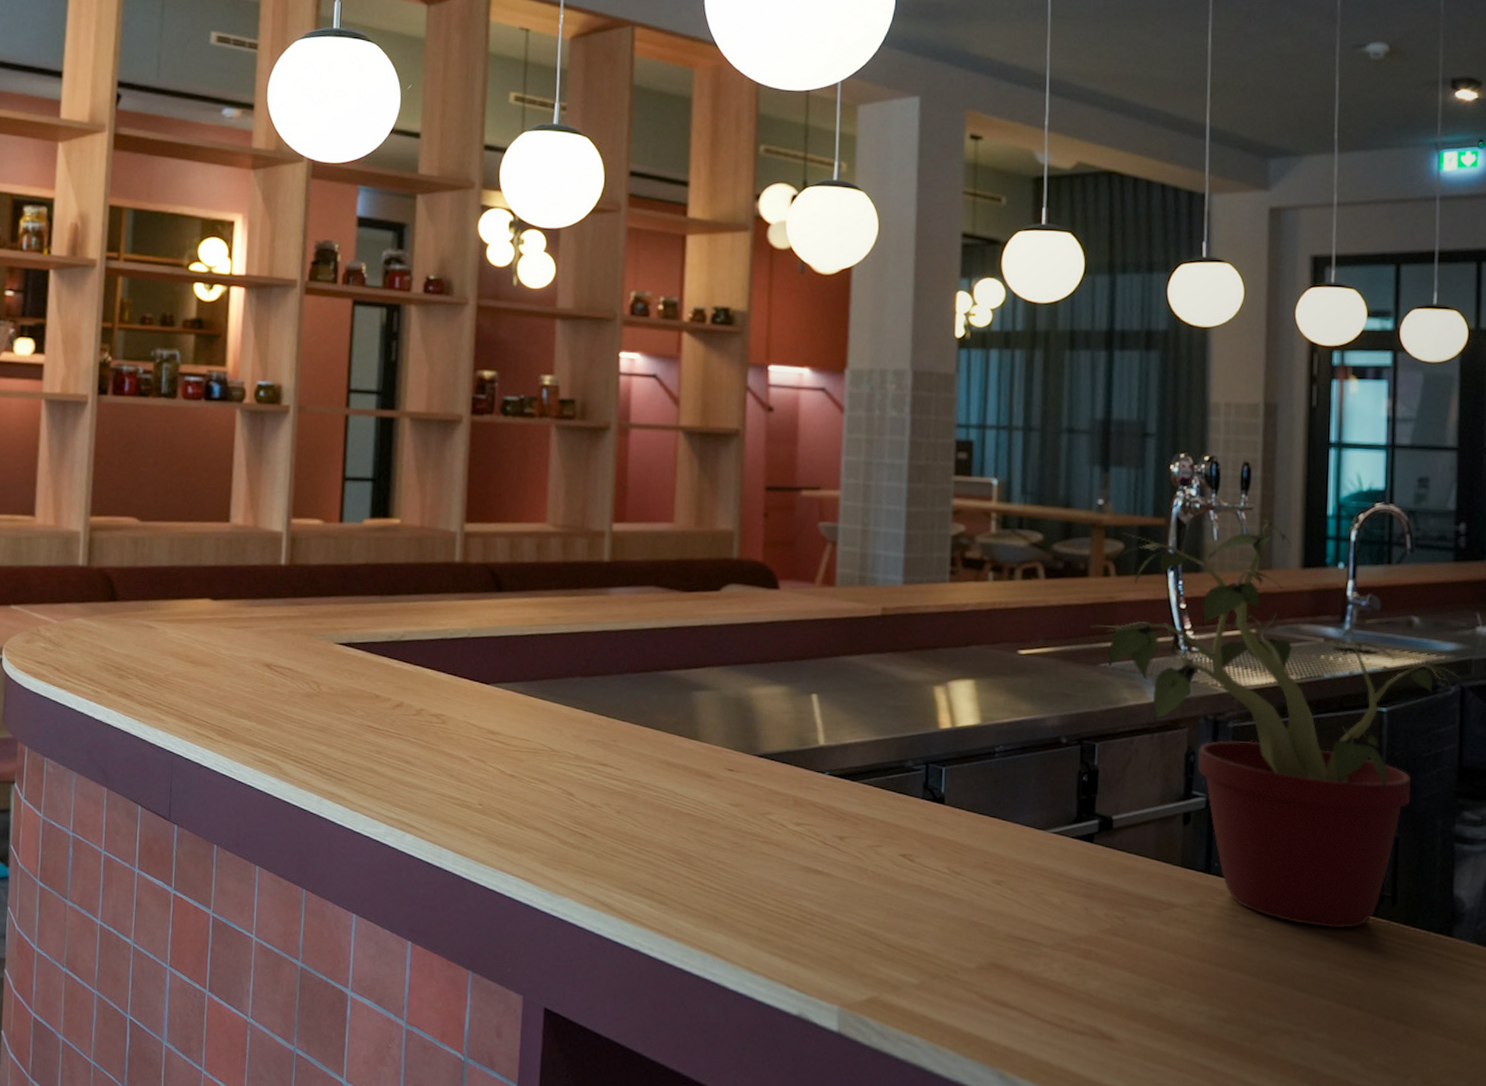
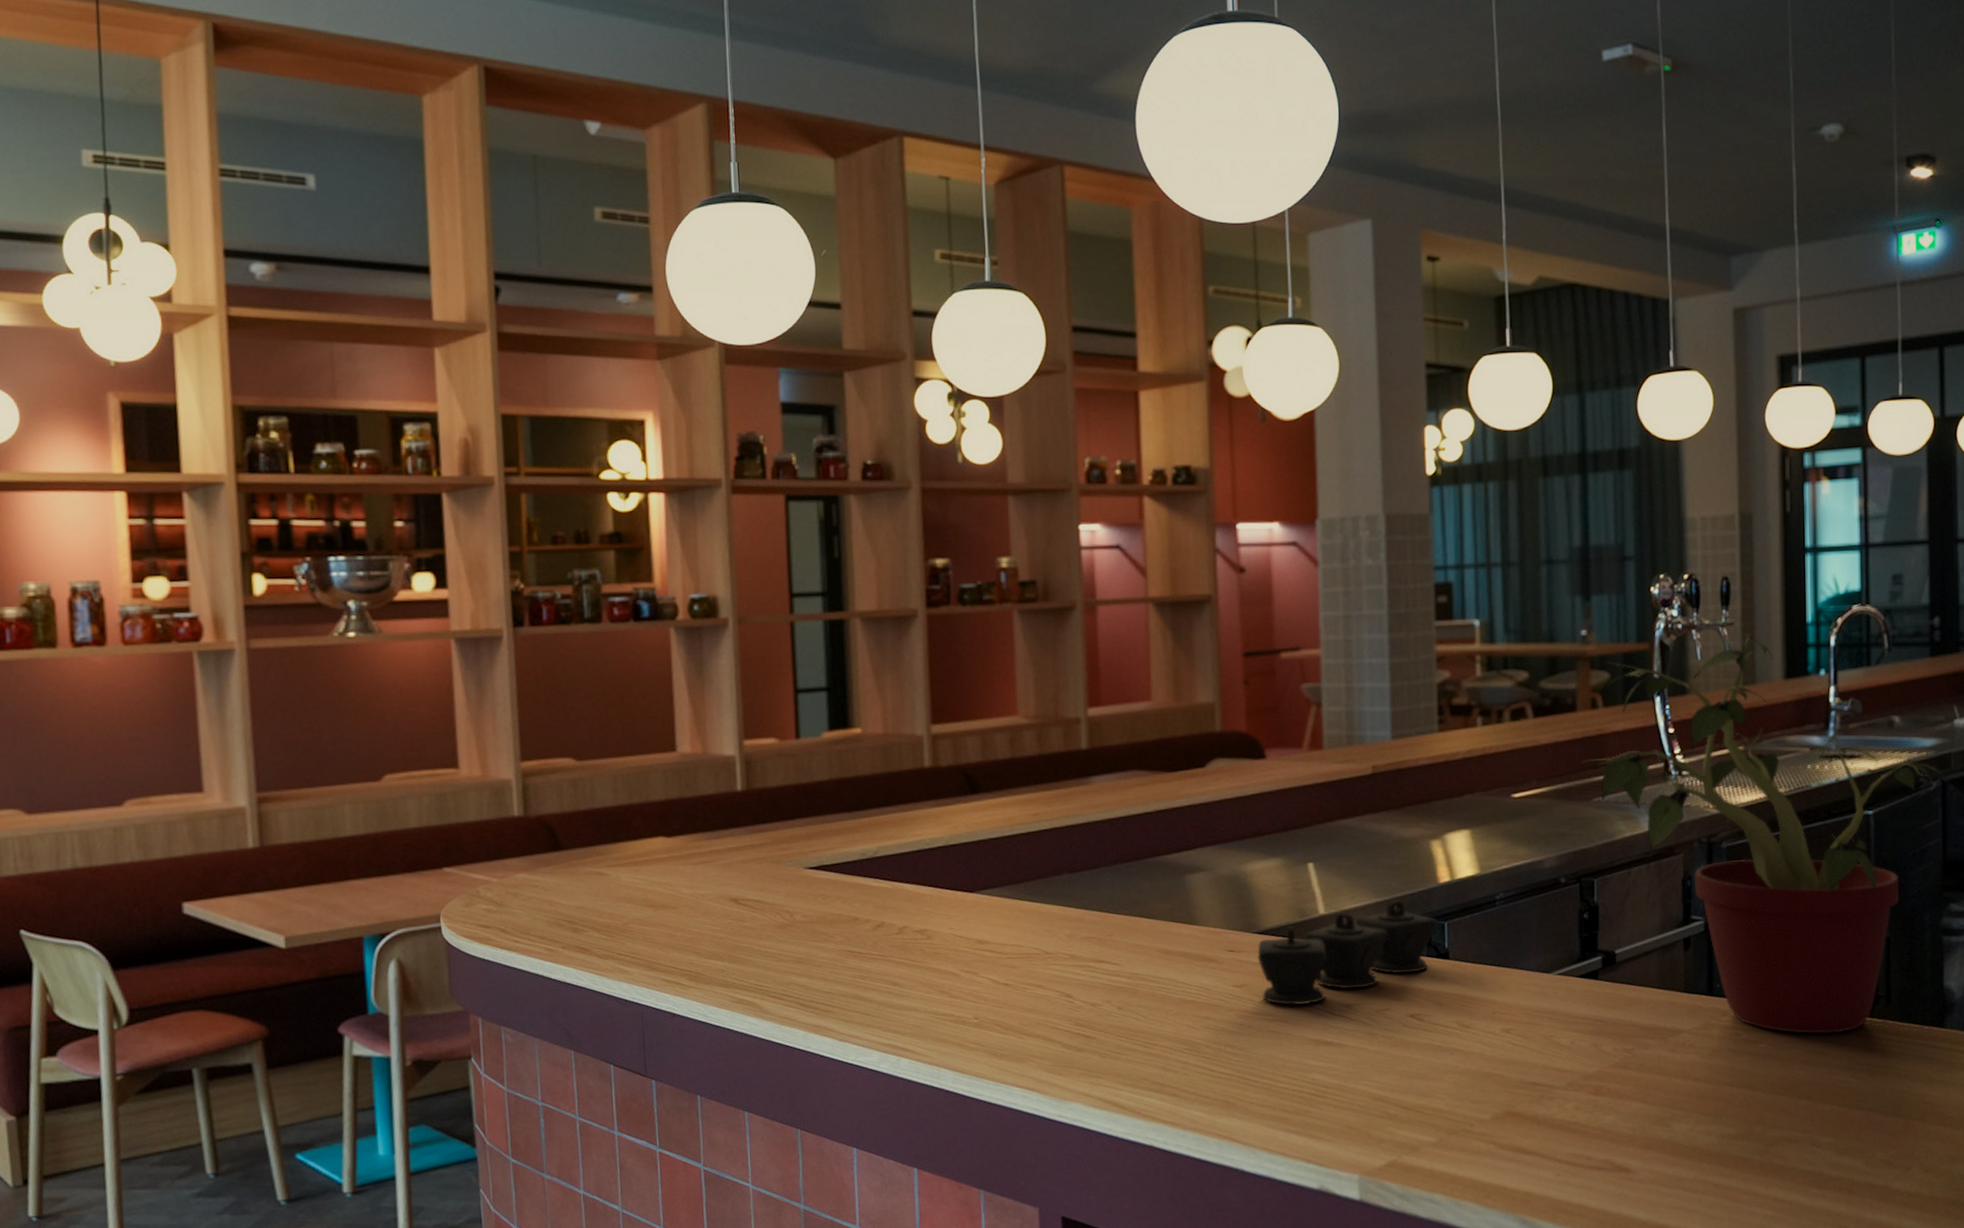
sugar bowl: none [755,740,936,832] -> present [1257,900,1438,1006]

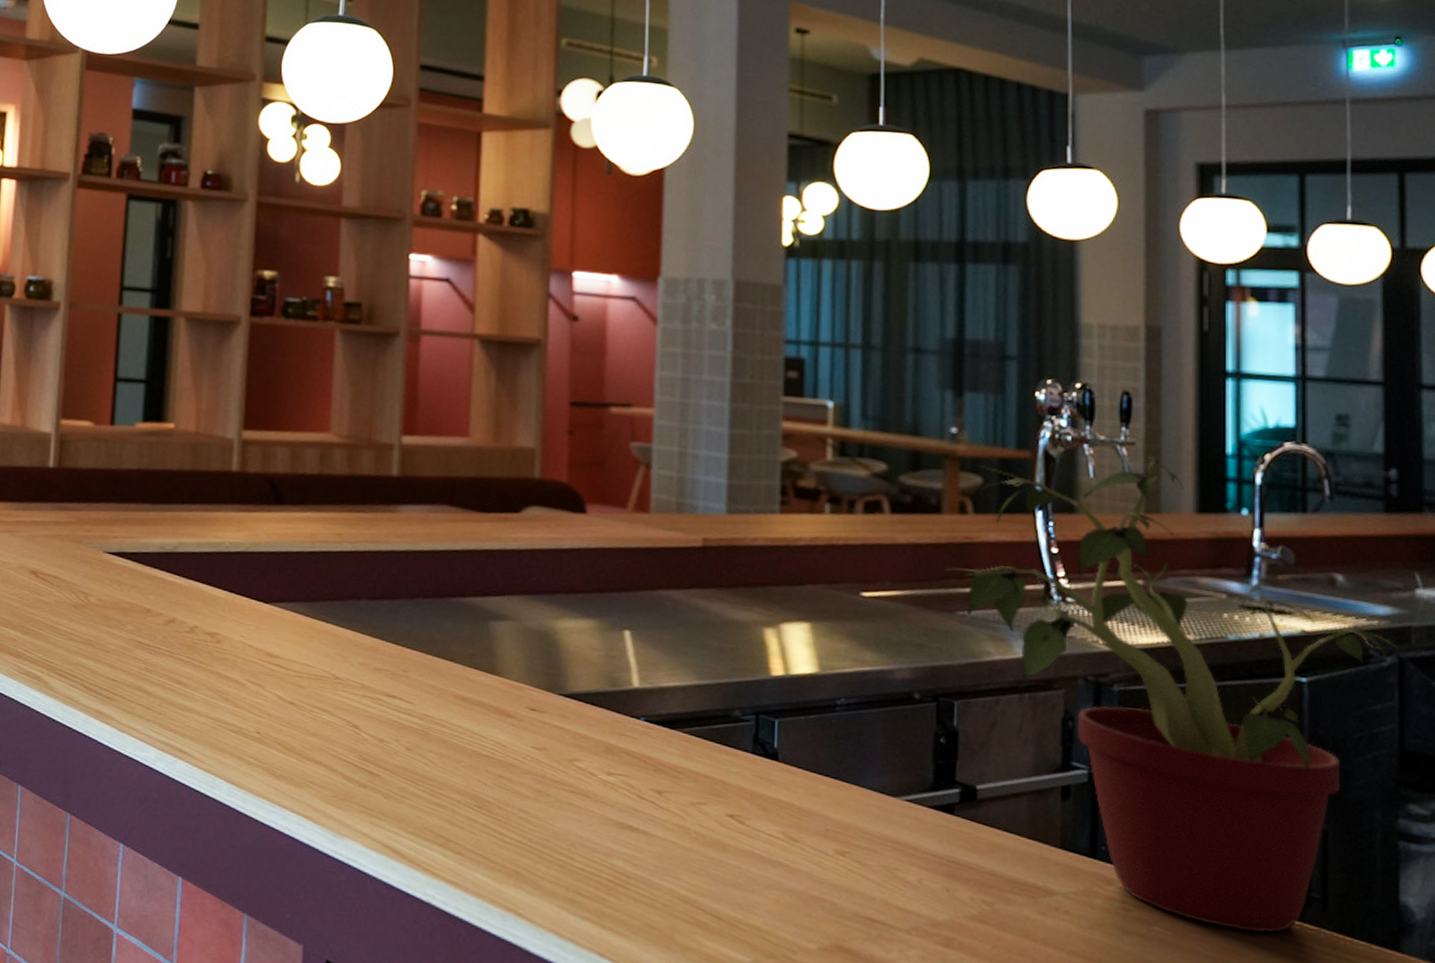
sugar bowl: present [1257,900,1438,1006] -> none [561,686,767,783]

